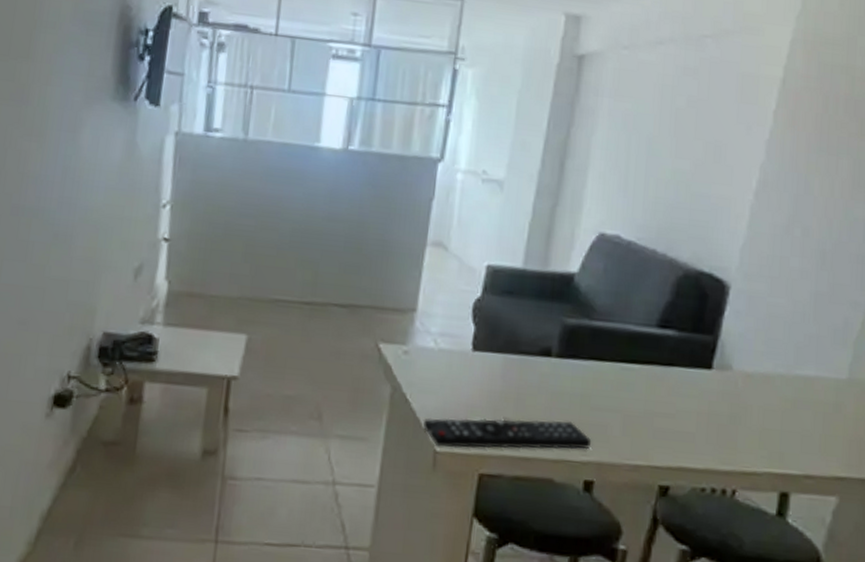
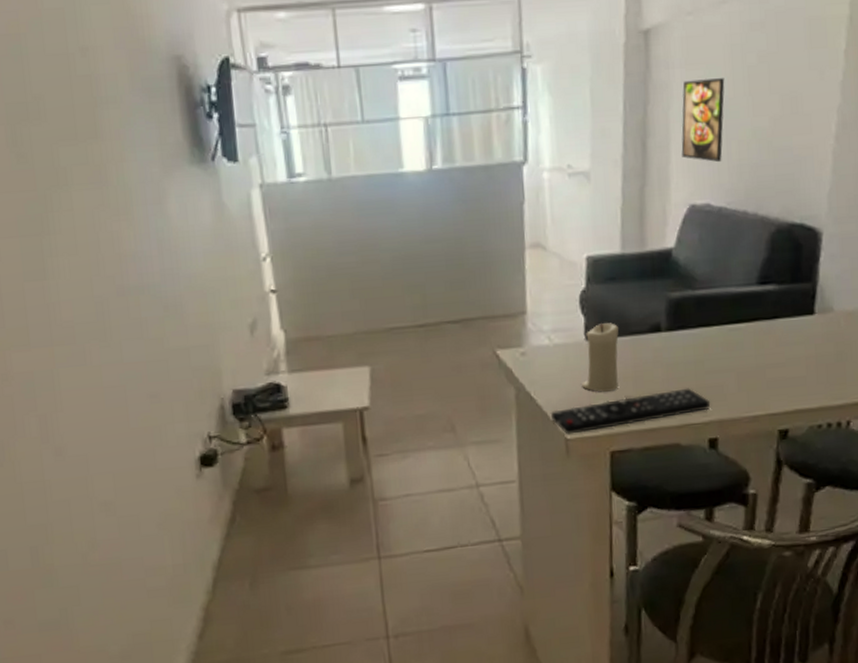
candle: none [460,336,509,410] -> present [582,323,619,392]
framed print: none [598,110,652,197] -> present [681,78,725,163]

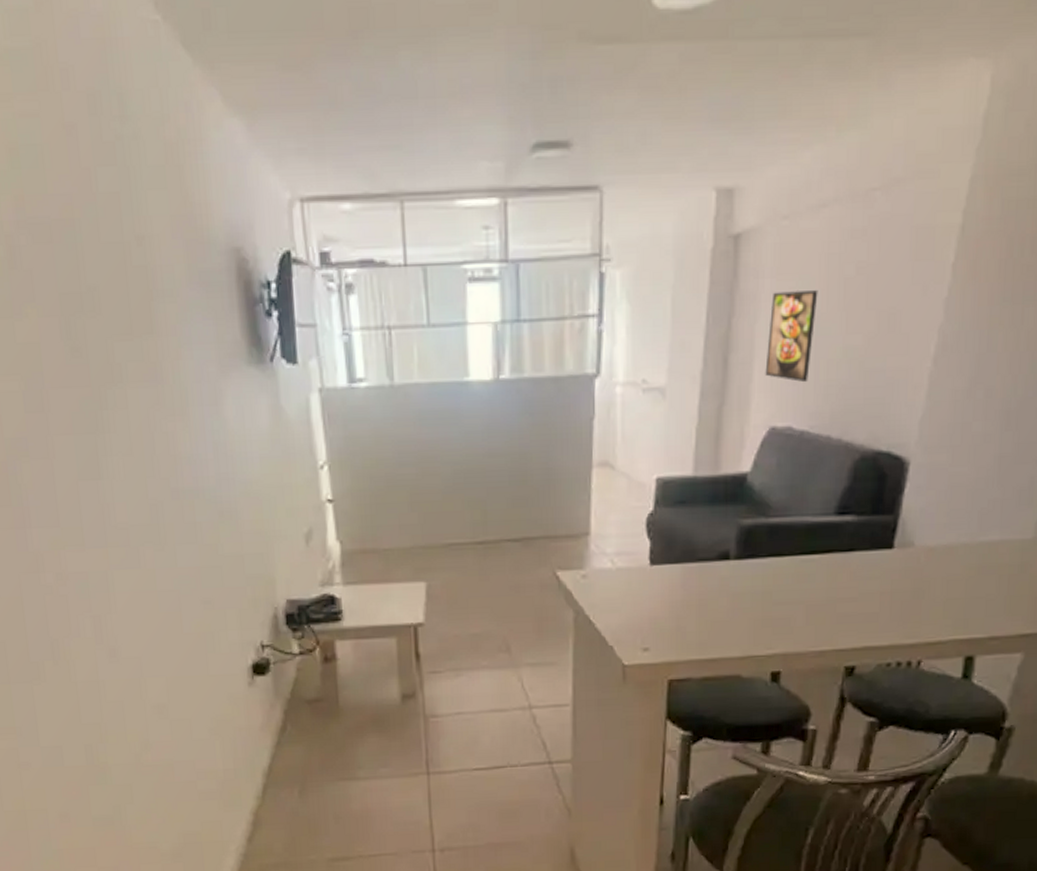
remote control: present [550,388,711,435] -> none [608,619,776,661]
candle: present [582,323,619,392] -> none [643,548,686,619]

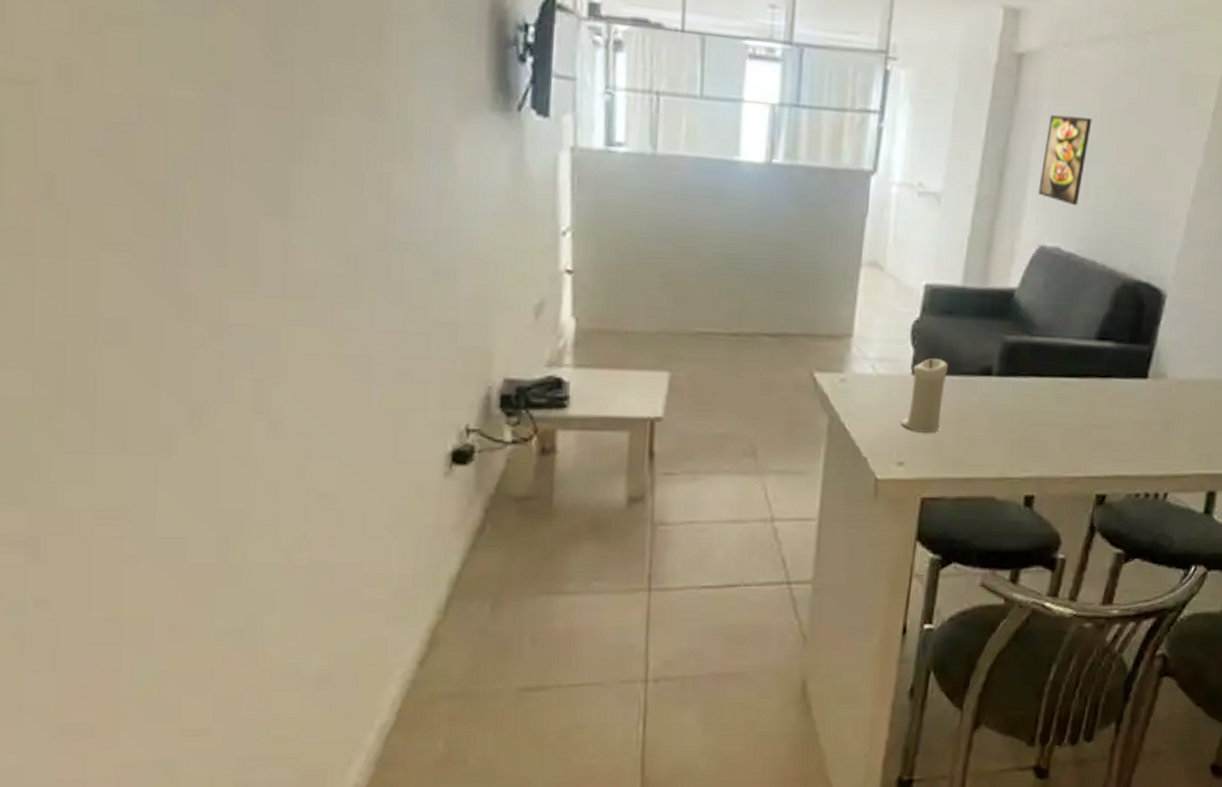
candle: none [643,548,686,619] -> present [901,359,949,433]

